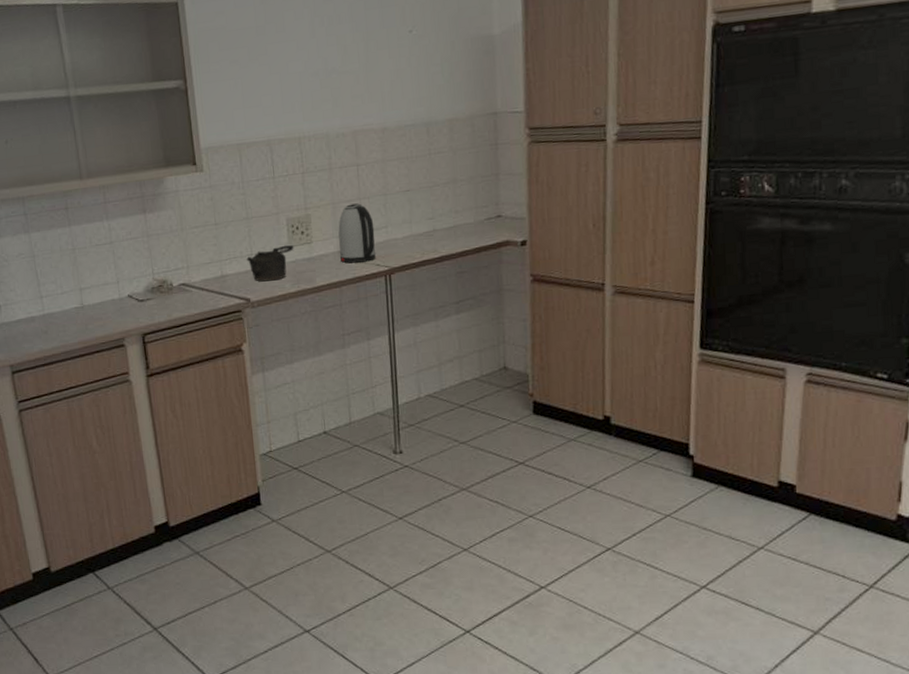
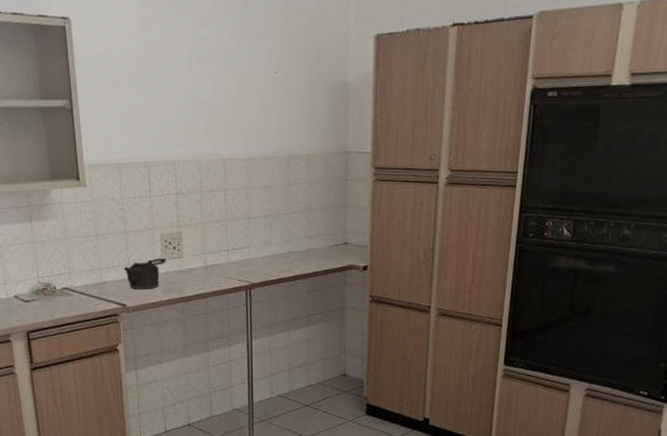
kettle: present [338,203,376,264] -> none [206,224,239,278]

